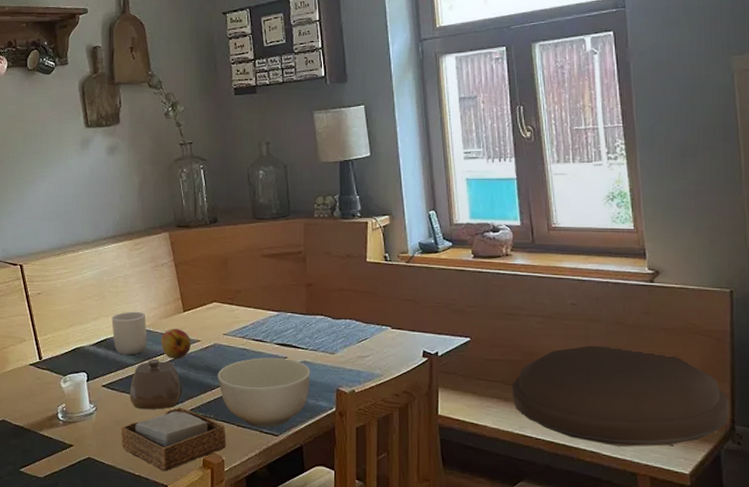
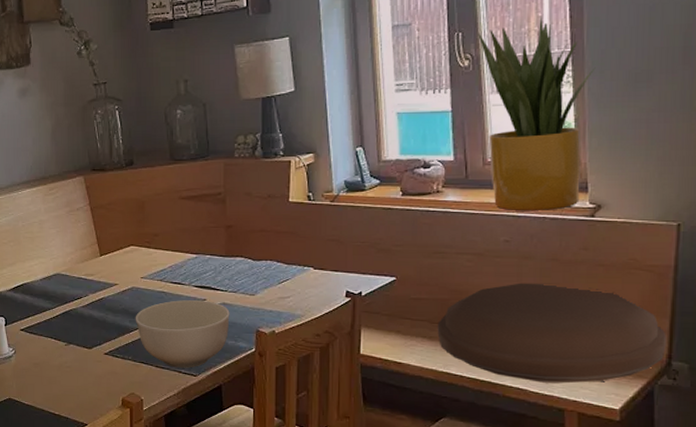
mug: present [111,311,147,355] -> none [28,256,64,300]
napkin holder: present [121,407,226,471] -> none [41,349,145,411]
sugar bowl: present [130,358,182,410] -> none [48,302,100,352]
fruit: present [161,329,192,359] -> none [78,273,109,303]
planter: none [538,93,647,275] -> present [478,15,597,210]

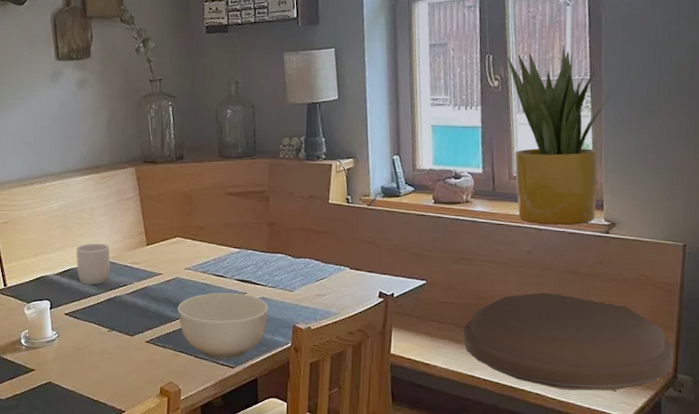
mug: none [28,256,64,300] -> present [76,243,111,286]

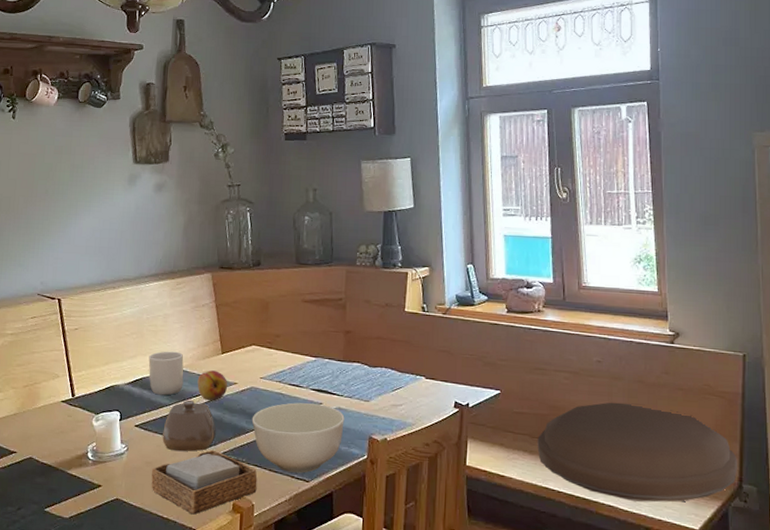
napkin holder: none [82,336,184,398] -> present [151,449,258,515]
sugar bowl: none [91,289,143,339] -> present [162,400,216,452]
fruit: none [123,261,154,291] -> present [197,370,228,401]
planter: present [507,44,613,225] -> none [574,159,673,335]

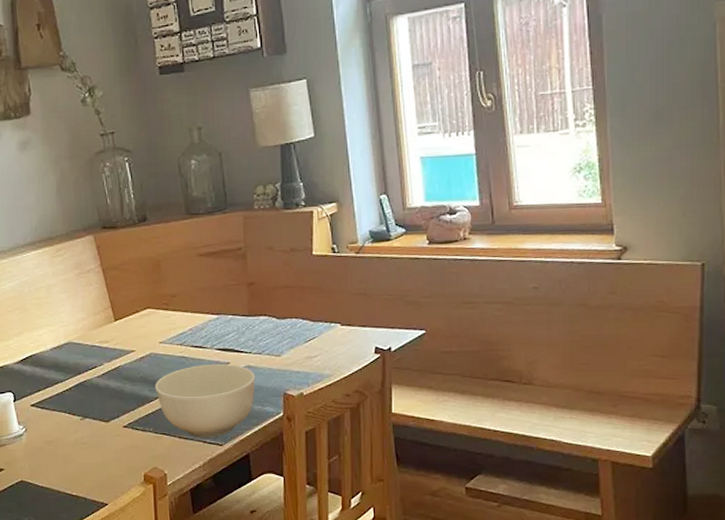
mug: present [148,351,184,396] -> none [36,323,77,371]
napkin holder: present [151,449,258,515] -> none [55,422,168,489]
sugar bowl: present [162,400,216,452] -> none [61,373,118,427]
fruit: present [197,370,228,401] -> none [91,340,125,372]
seat cushion: present [537,402,737,503] -> none [469,329,695,434]

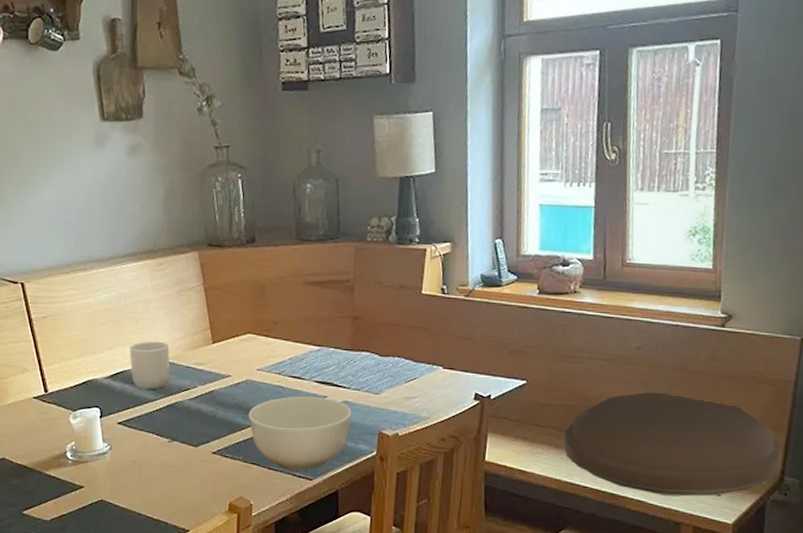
mug: none [36,323,77,371] -> present [129,341,170,390]
seat cushion: none [469,329,695,434] -> present [564,391,782,497]

